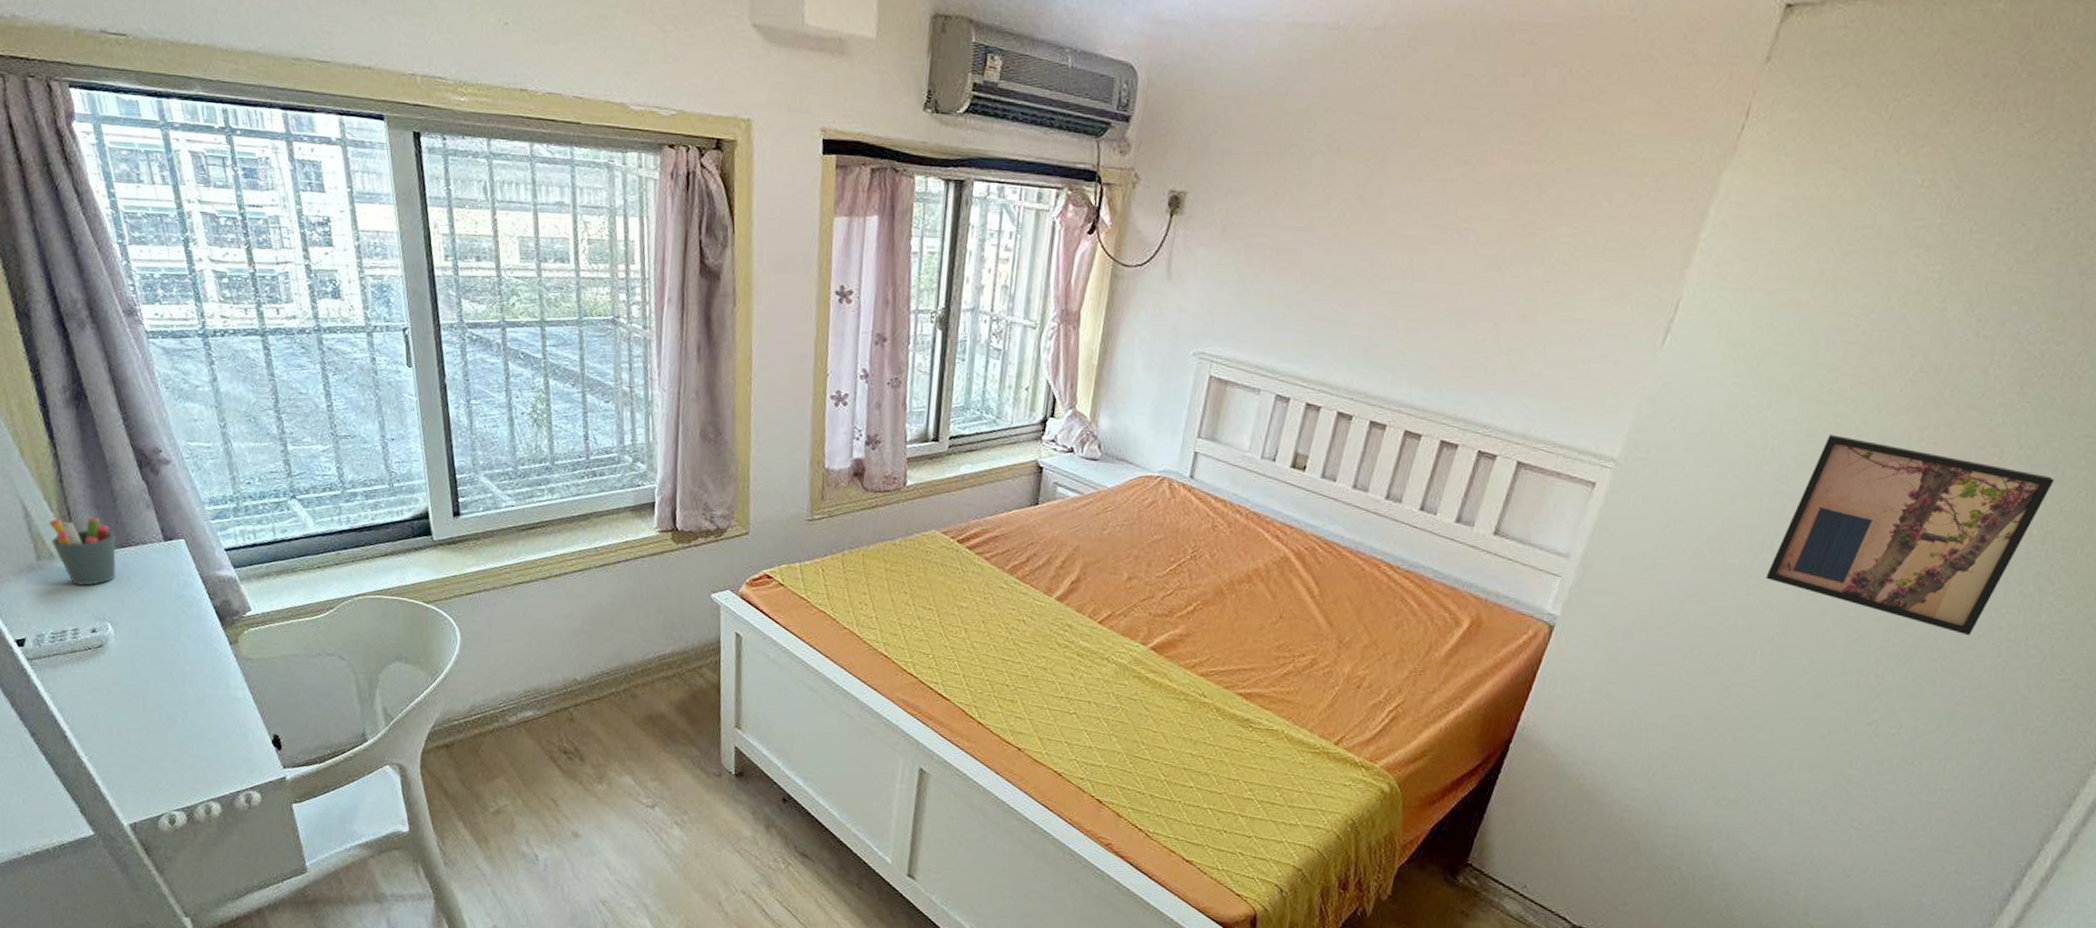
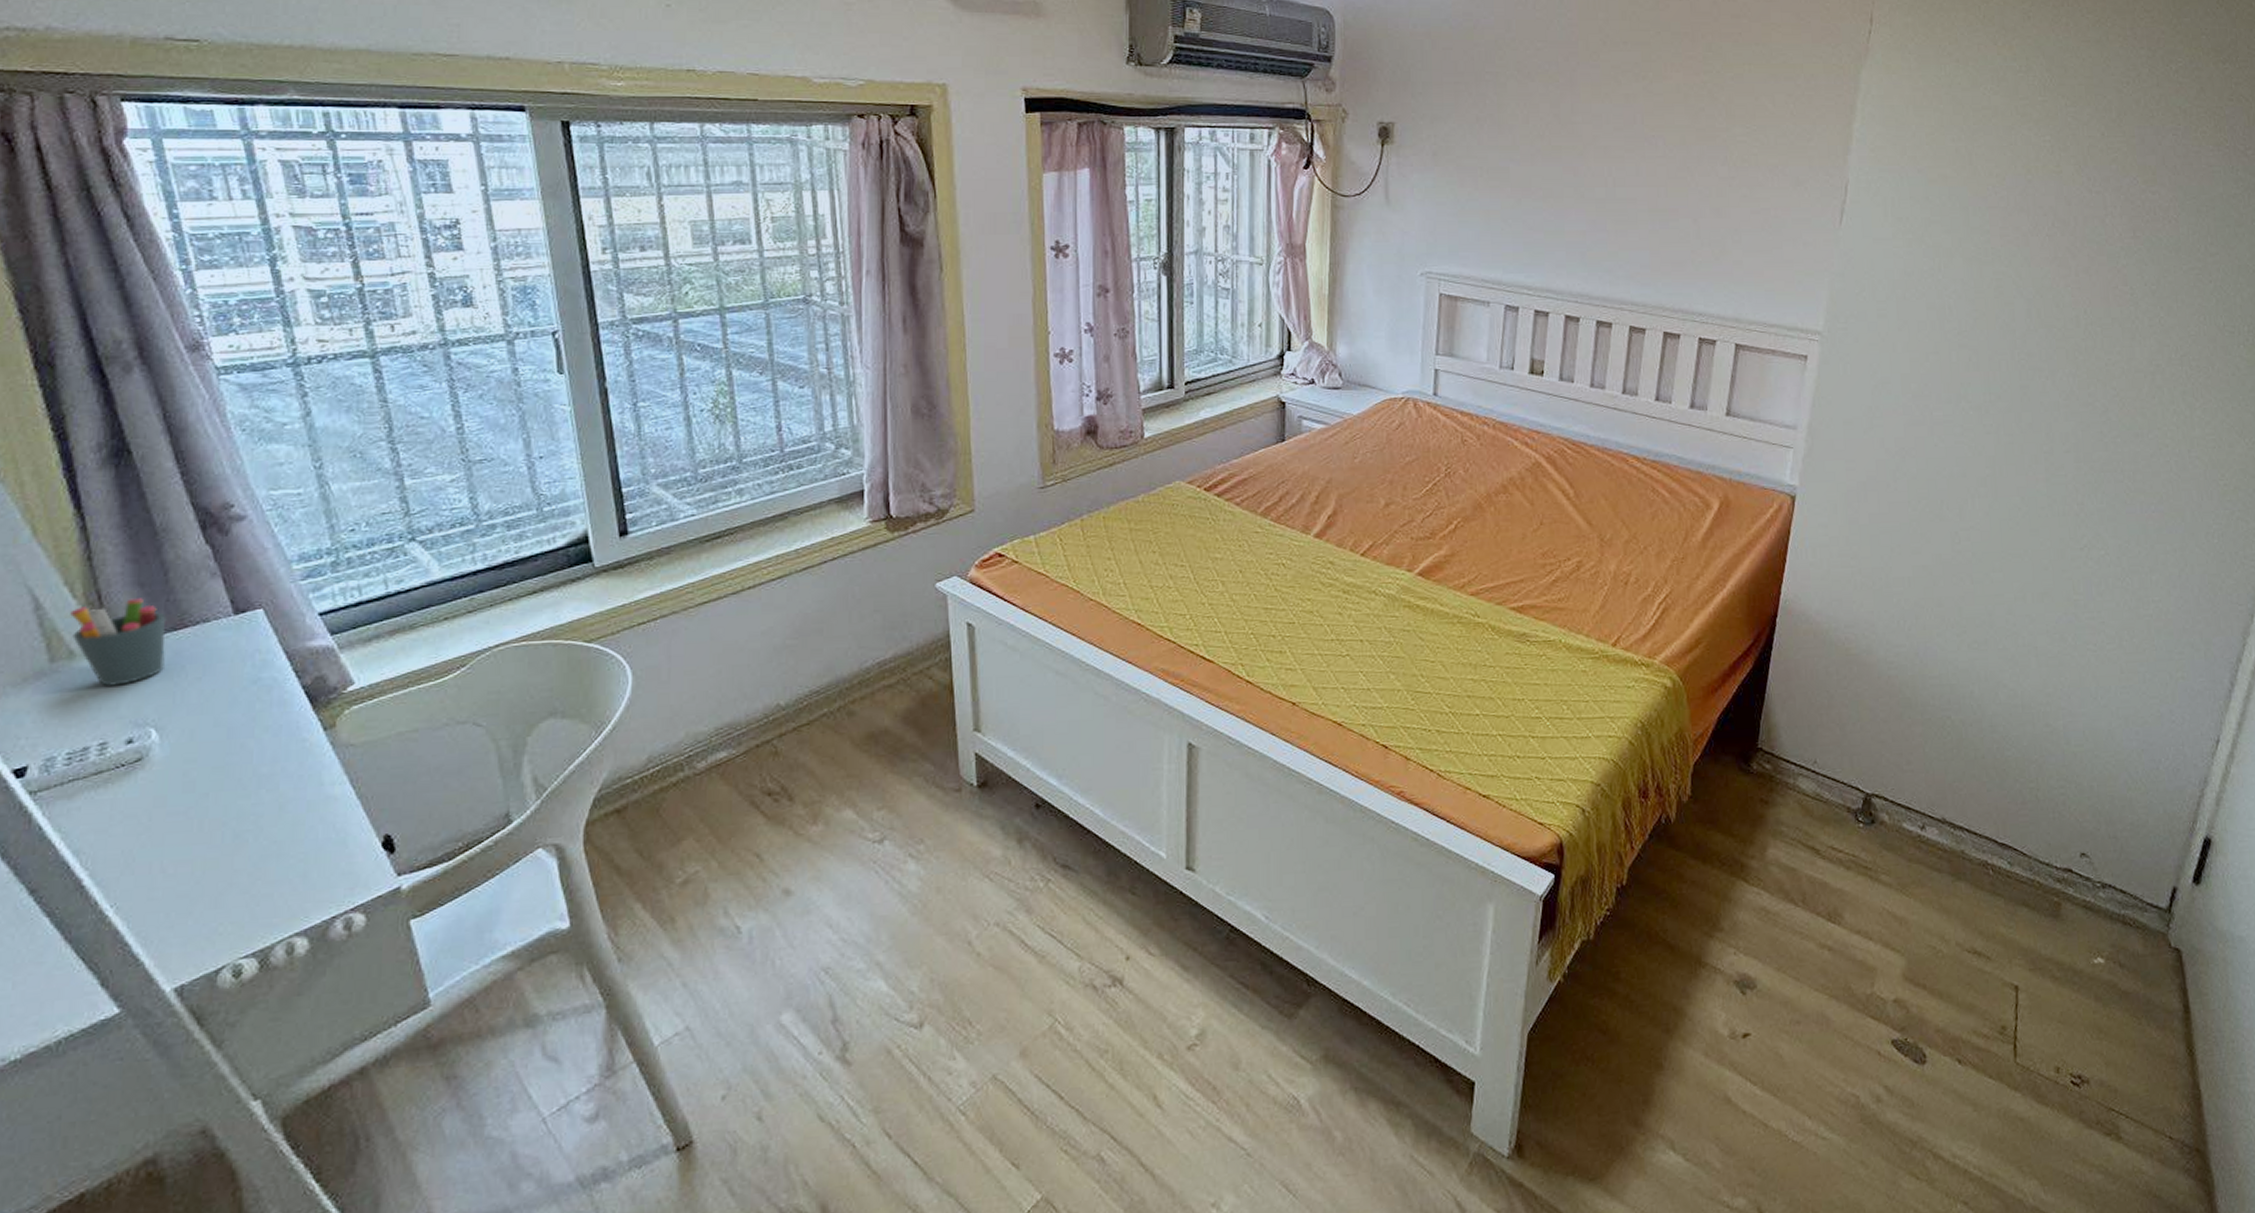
wall art: present [1766,435,2055,636] -> none [1968,289,2178,456]

